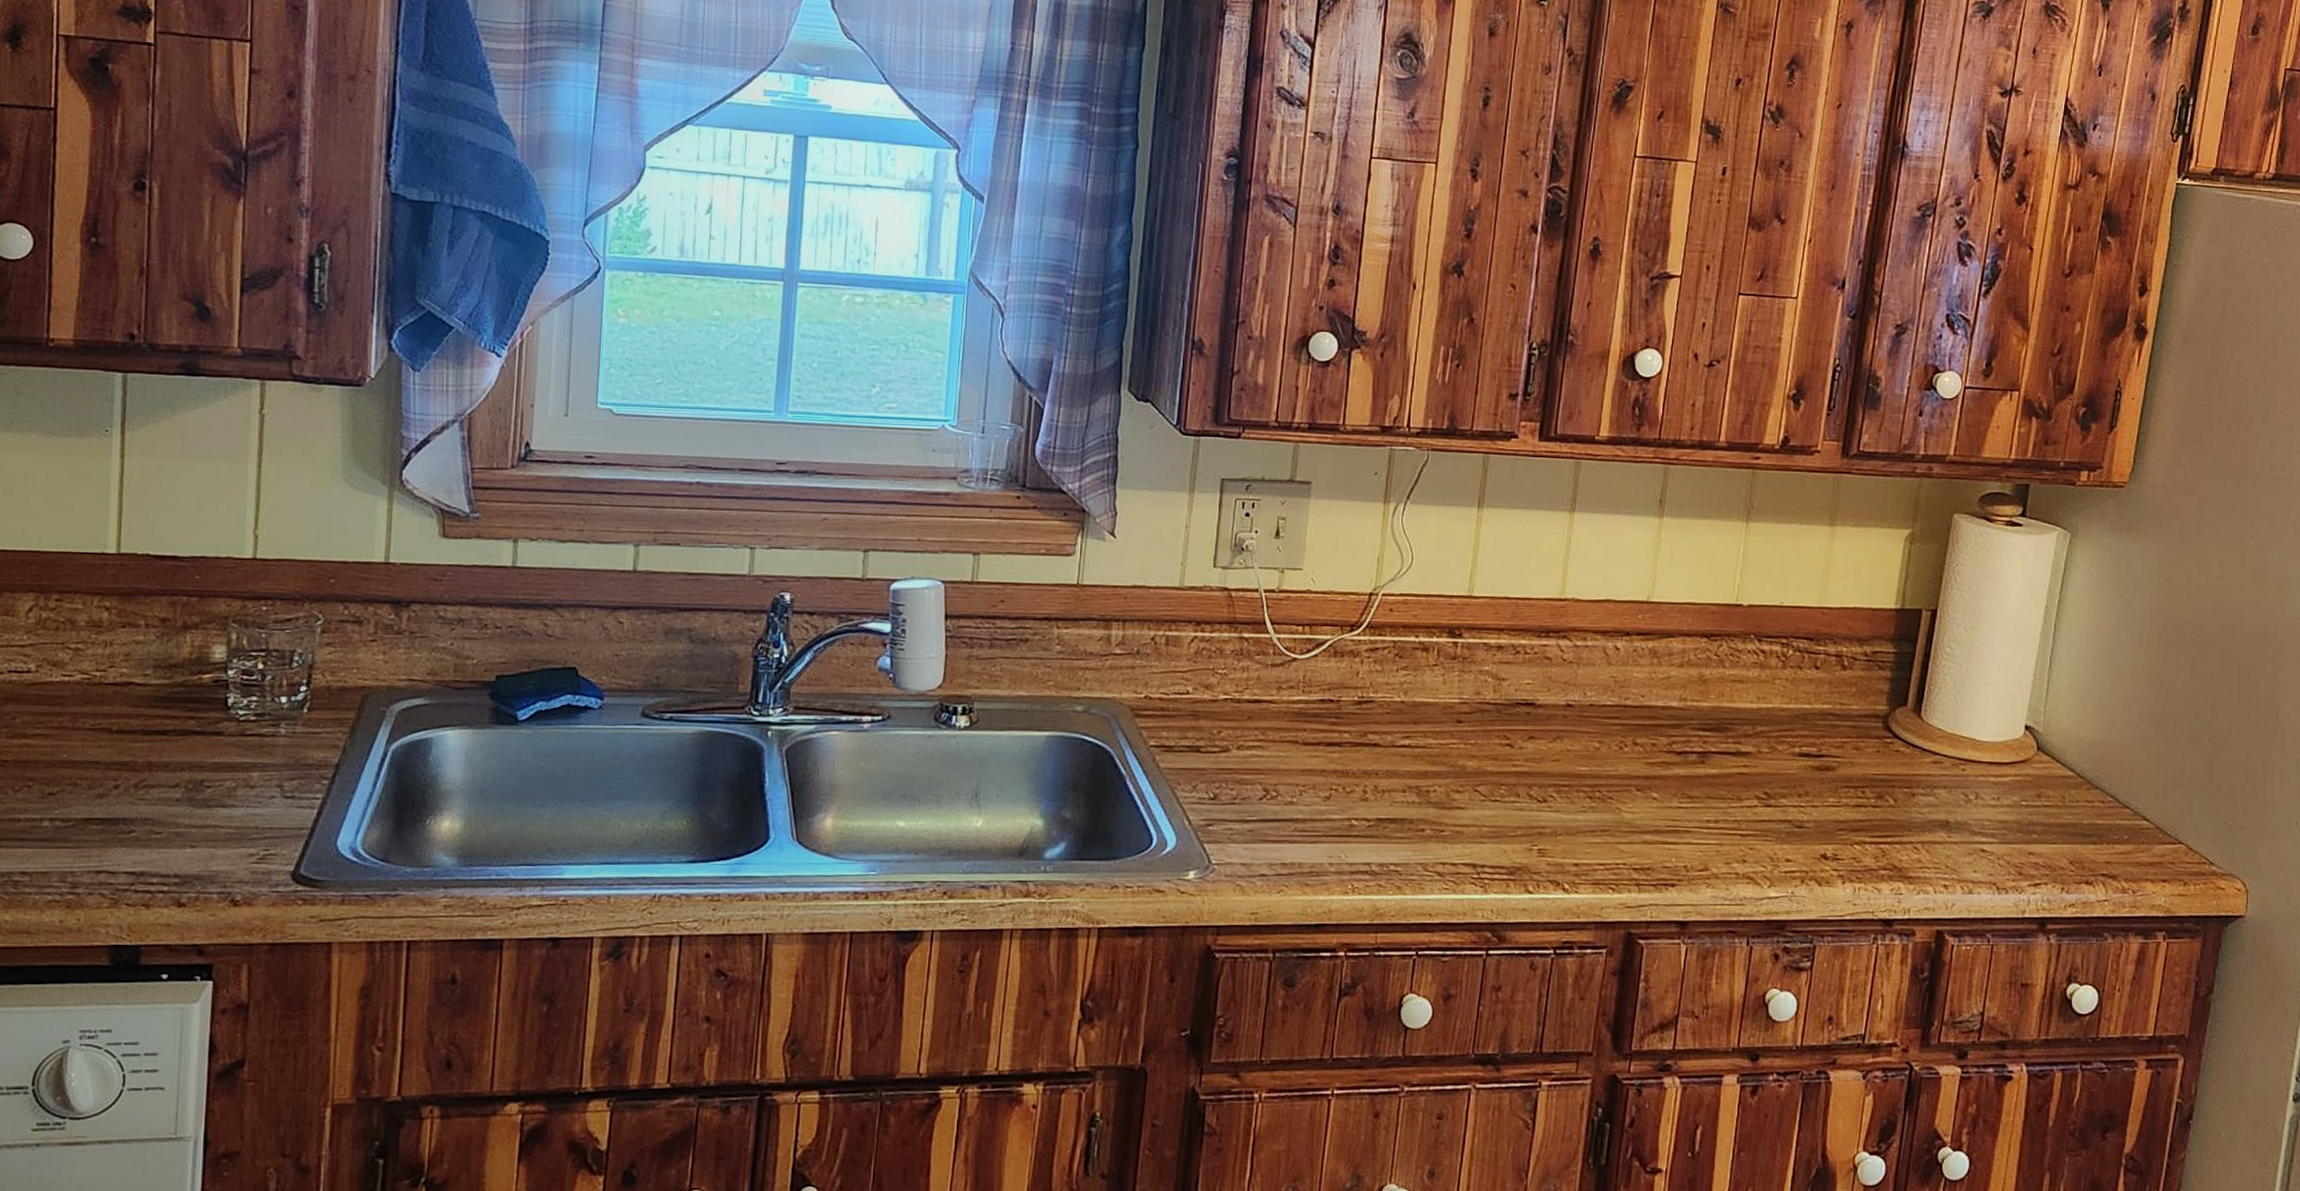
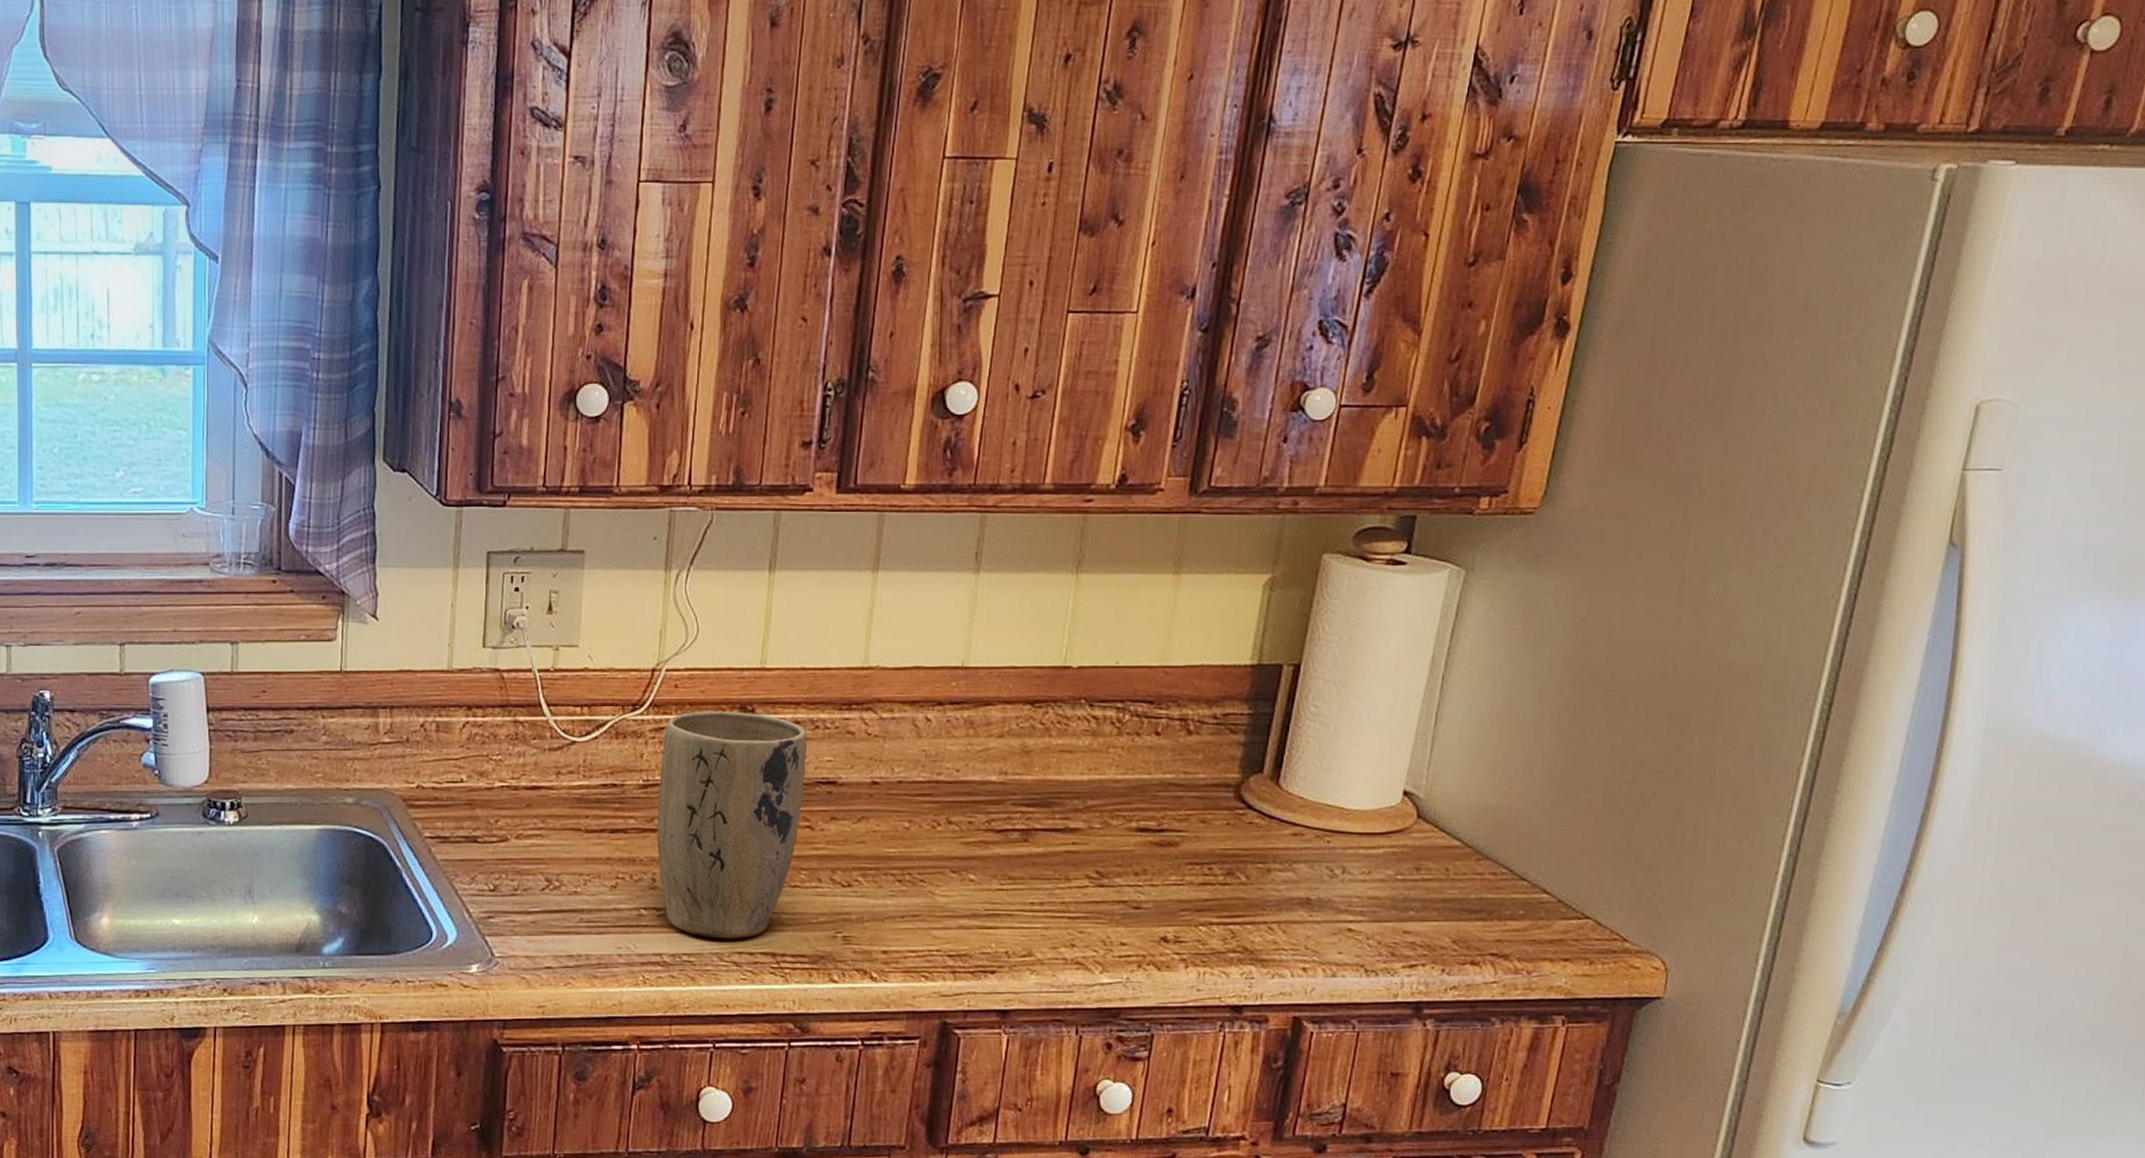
plant pot: none [1369,634,1509,850] -> present [657,711,808,939]

